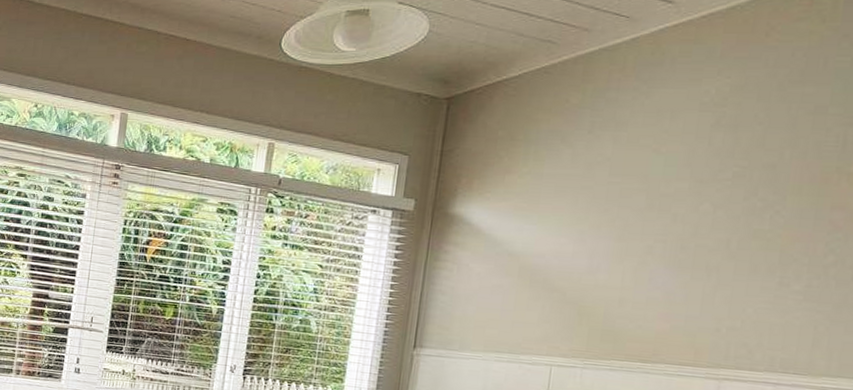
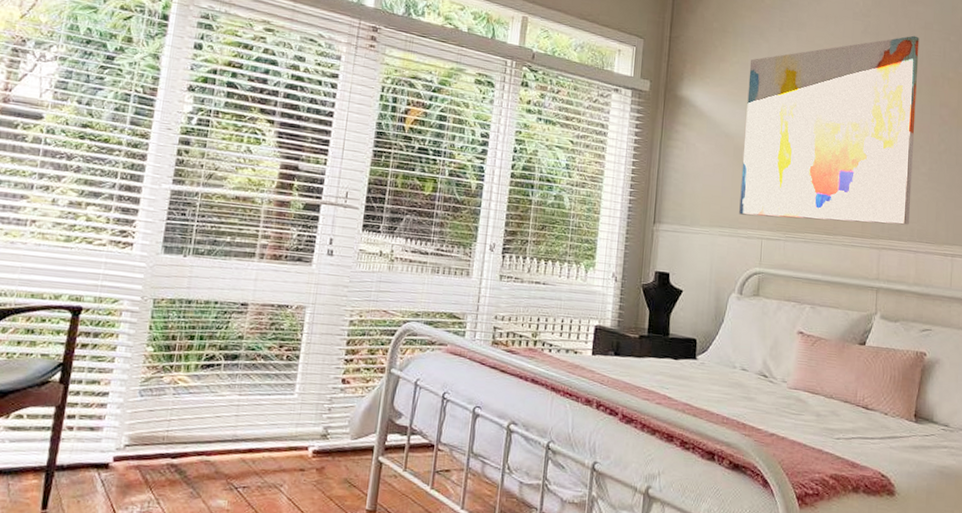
wall art: none [522,124,804,353] -> present [739,35,920,225]

